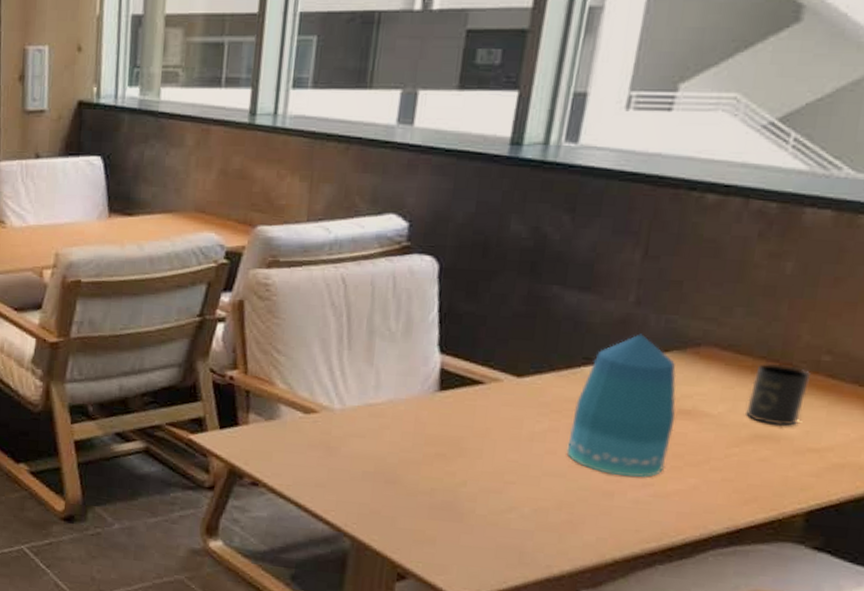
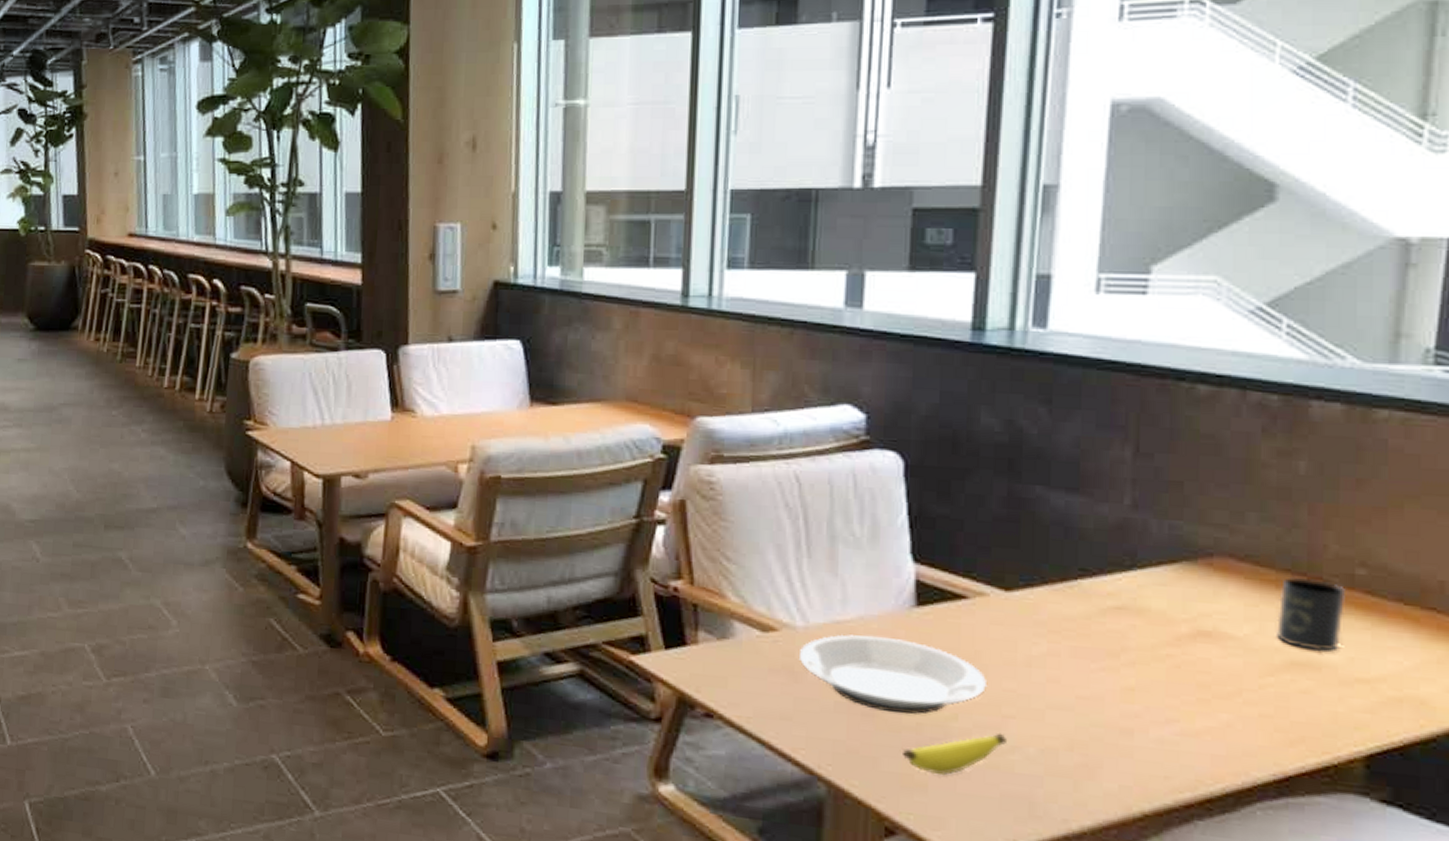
plate: none [334,415,495,482] -> present [798,634,988,715]
banana: none [417,496,506,531] -> present [903,733,1006,776]
vase: present [566,334,677,477] -> none [1072,541,1195,712]

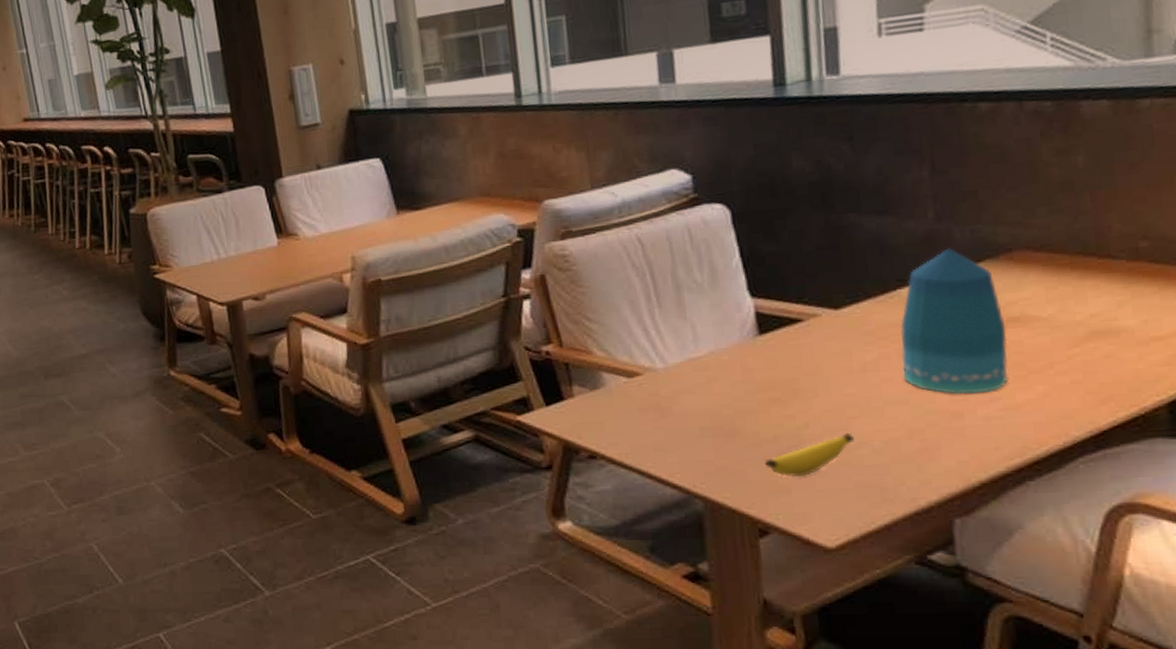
plate: present [798,634,988,715] -> none [663,365,831,430]
vase: none [1072,541,1195,712] -> present [900,248,1009,395]
mug: present [1277,576,1345,653] -> none [1075,257,1134,320]

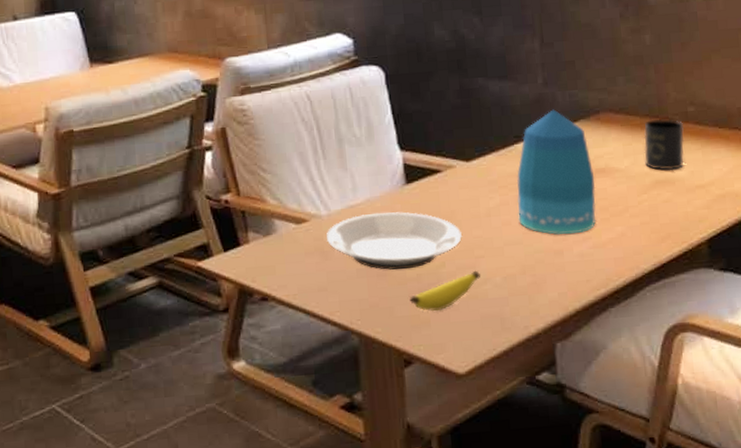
plate: none [663,365,831,430] -> present [326,212,463,270]
mug: none [1075,257,1134,320] -> present [644,119,685,171]

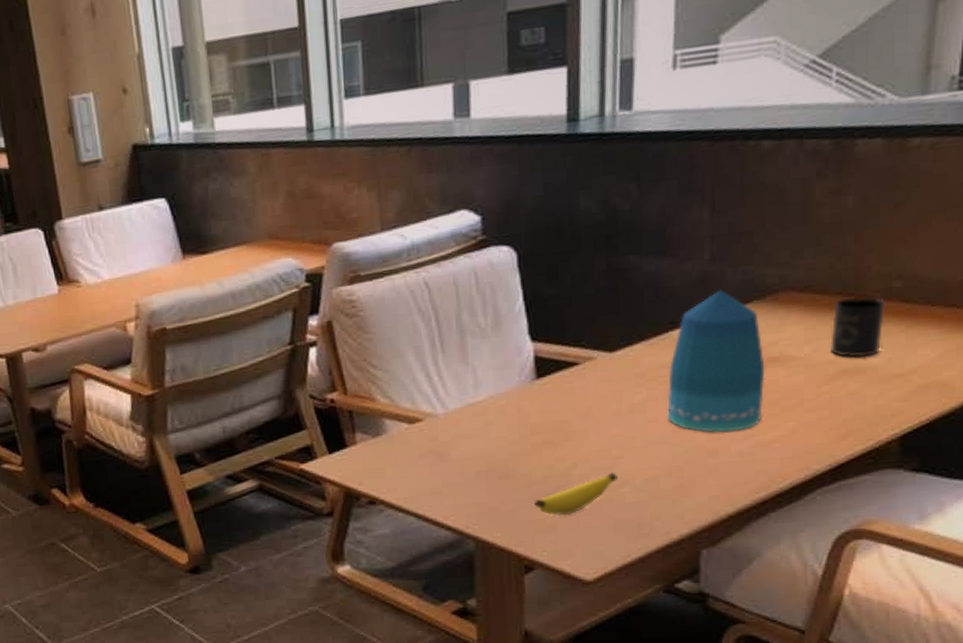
plate: present [326,212,463,270] -> none [442,409,600,472]

